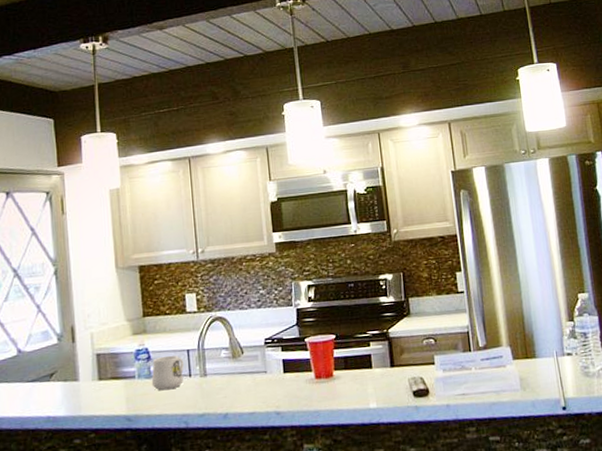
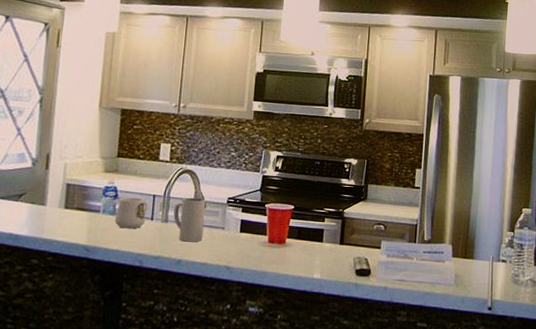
mug: none [211,344,246,394] -> present [173,197,206,242]

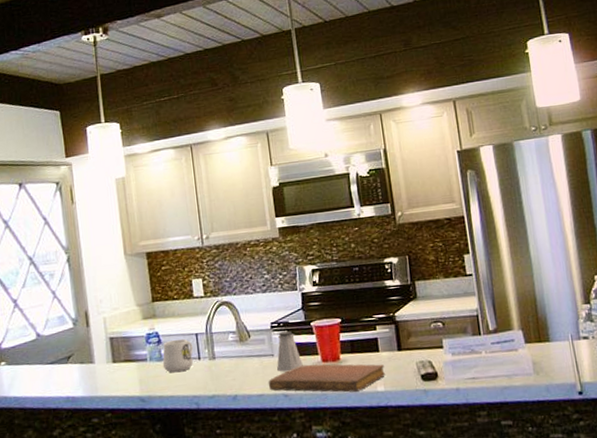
mug: present [173,197,206,242] -> none [219,328,254,376]
notebook: none [213,242,324,275] -> present [268,364,385,393]
saltshaker: none [225,208,250,246] -> present [277,331,303,372]

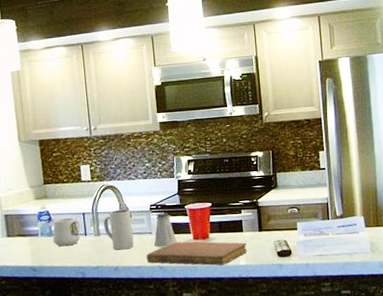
mug: none [219,328,254,376] -> present [103,209,134,250]

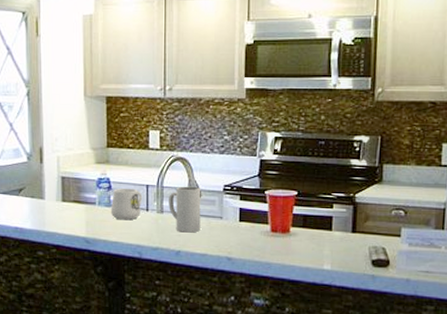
notebook: present [146,241,247,266] -> none [213,232,335,266]
saltshaker: present [154,213,177,247] -> none [224,196,251,236]

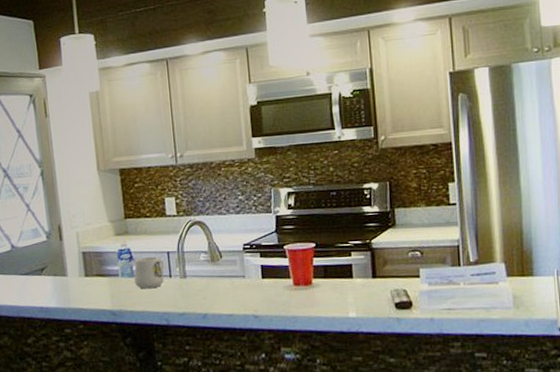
mug: present [169,186,201,233] -> none [190,248,225,295]

